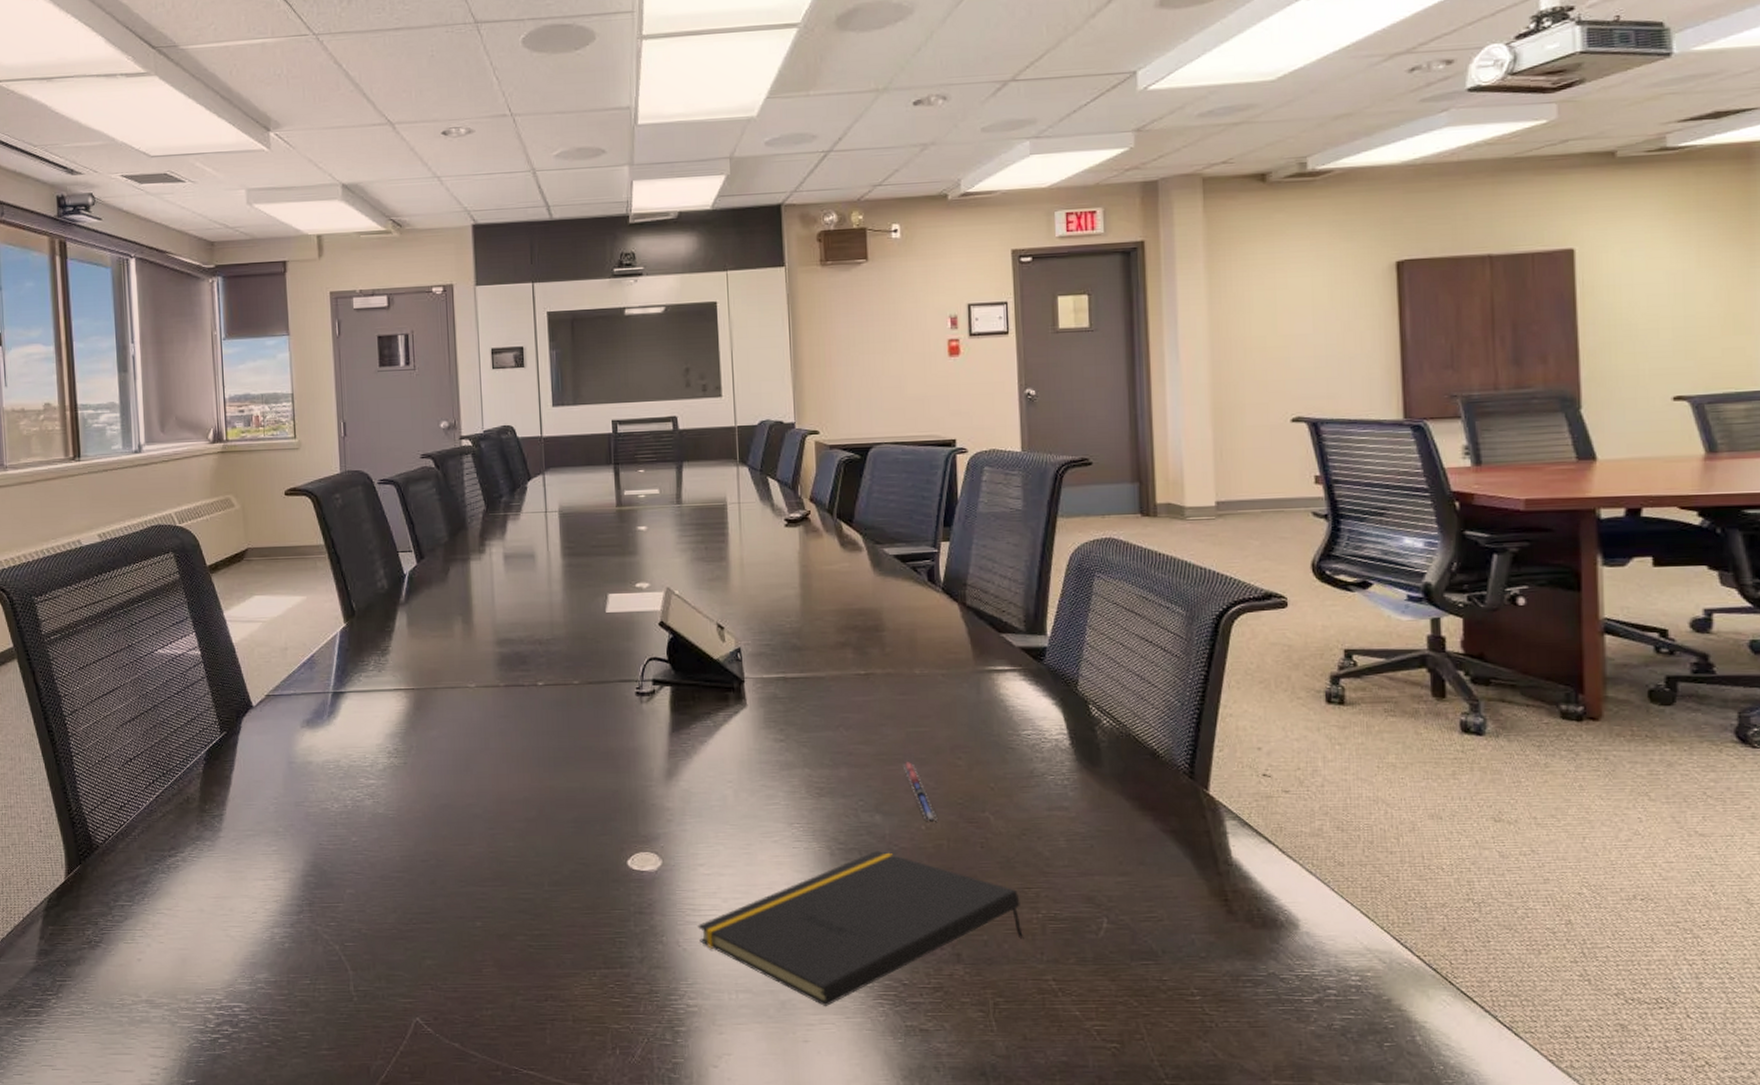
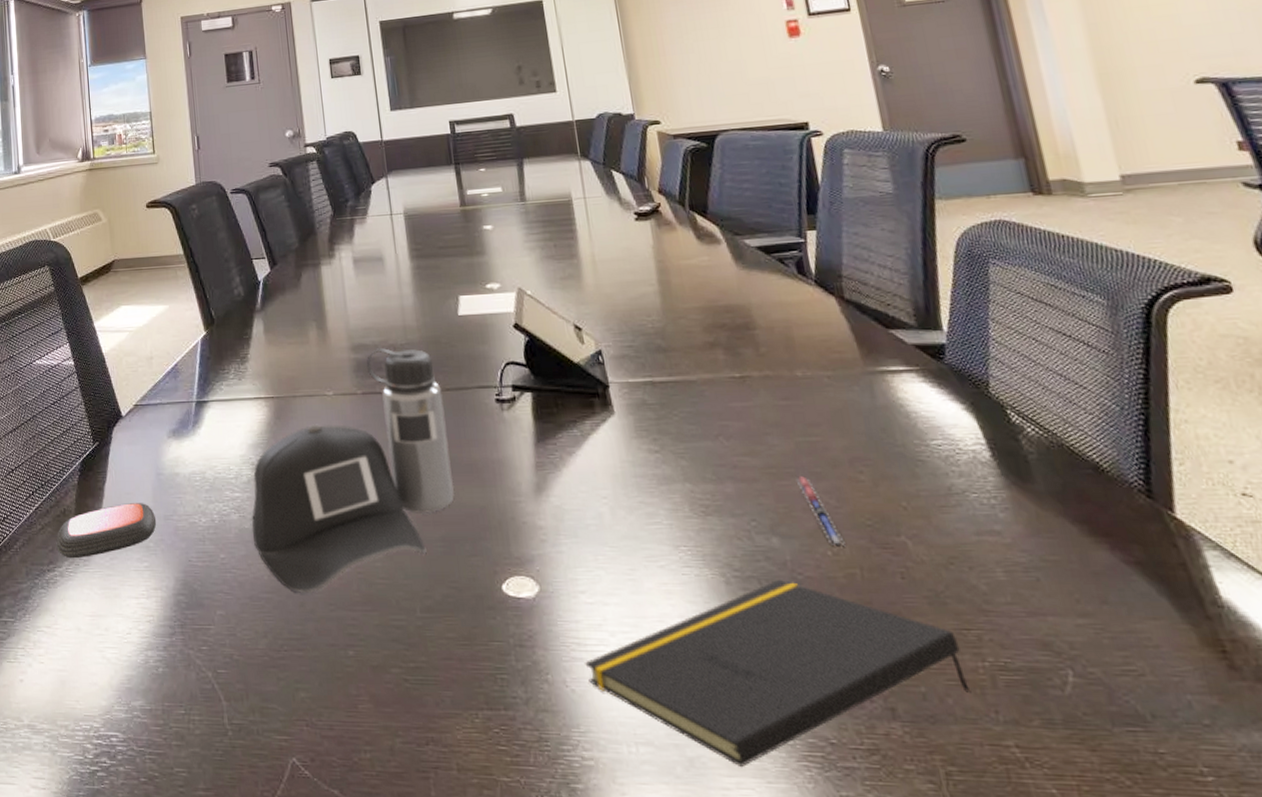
remote control: none [178,790,287,844] -> present [56,503,157,559]
water bottle: none [386,643,590,871] -> present [252,348,455,593]

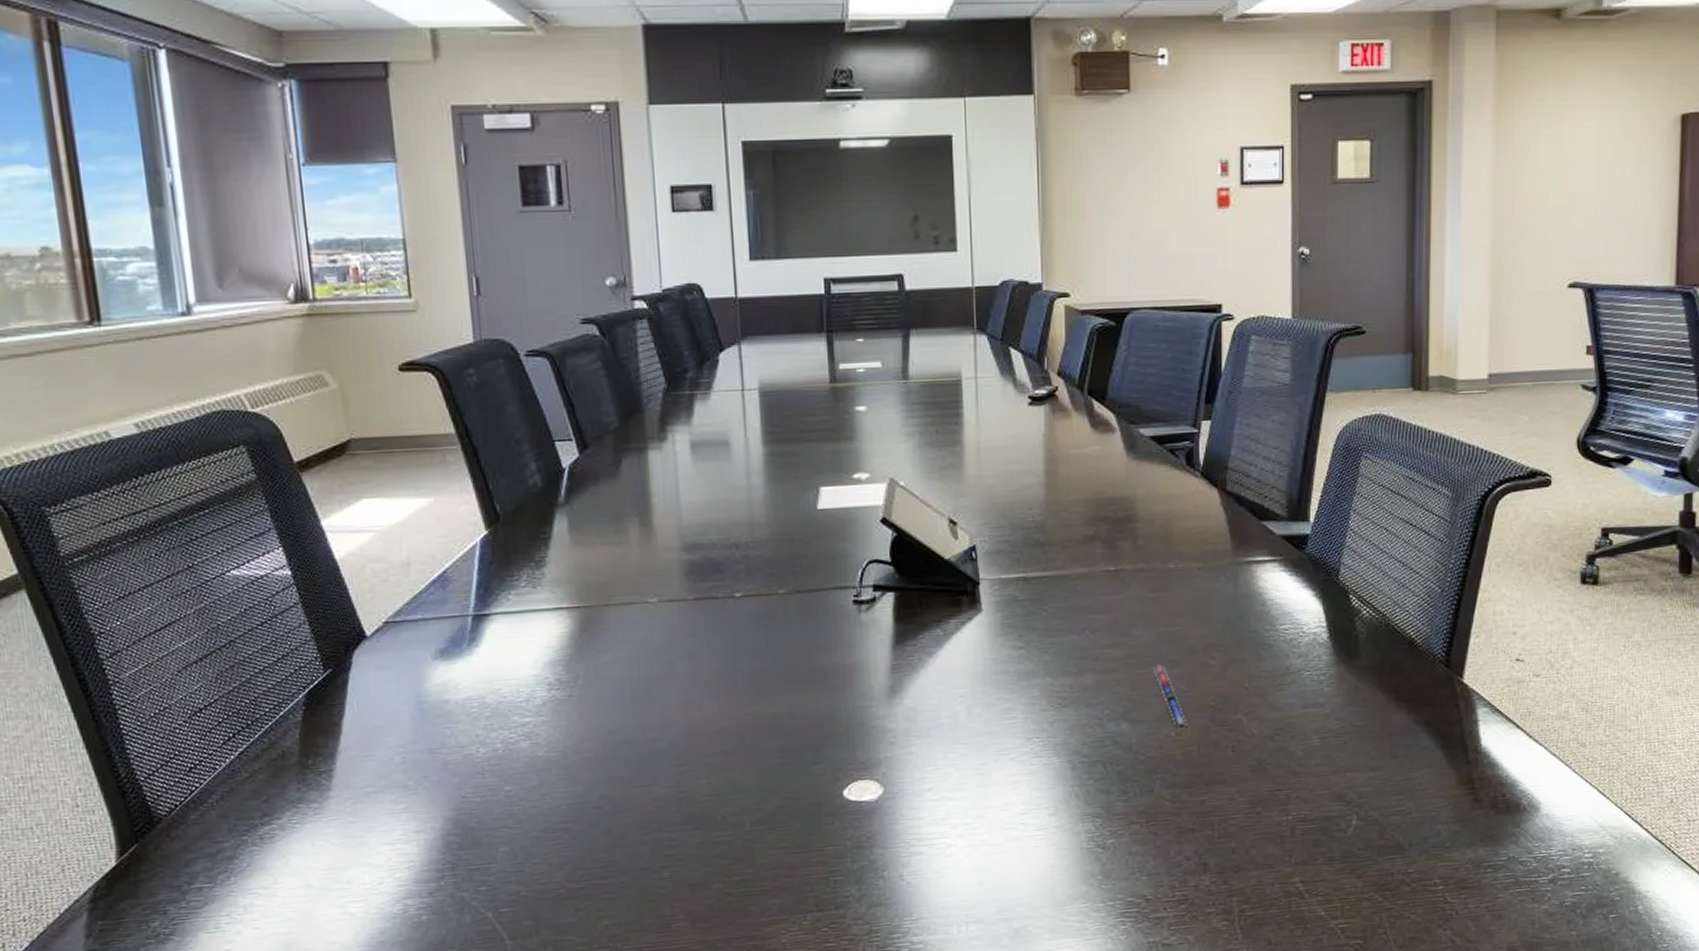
remote control: present [56,503,157,559] -> none [272,737,418,808]
water bottle: present [252,348,455,593] -> none [547,547,799,819]
notepad: present [585,580,972,768] -> none [924,762,1273,931]

